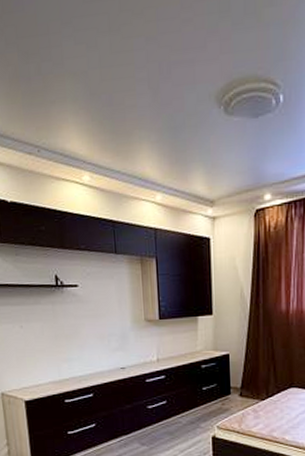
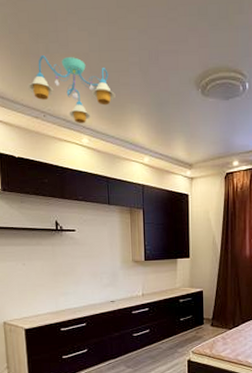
ceiling light fixture: none [18,77,120,159] -> present [27,55,116,124]

